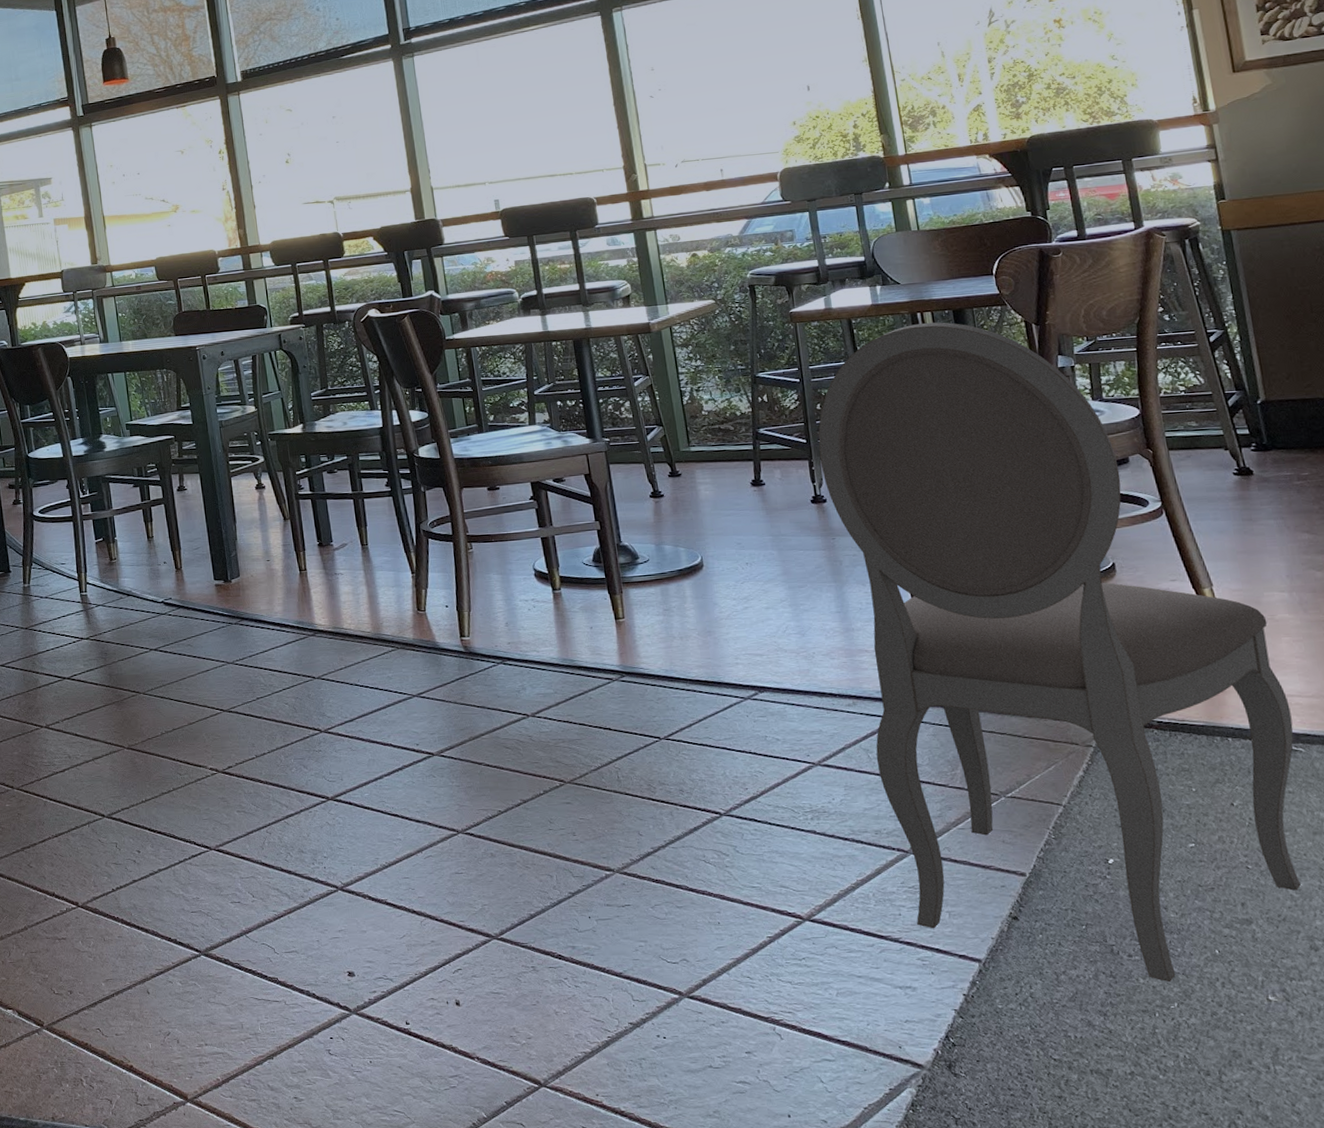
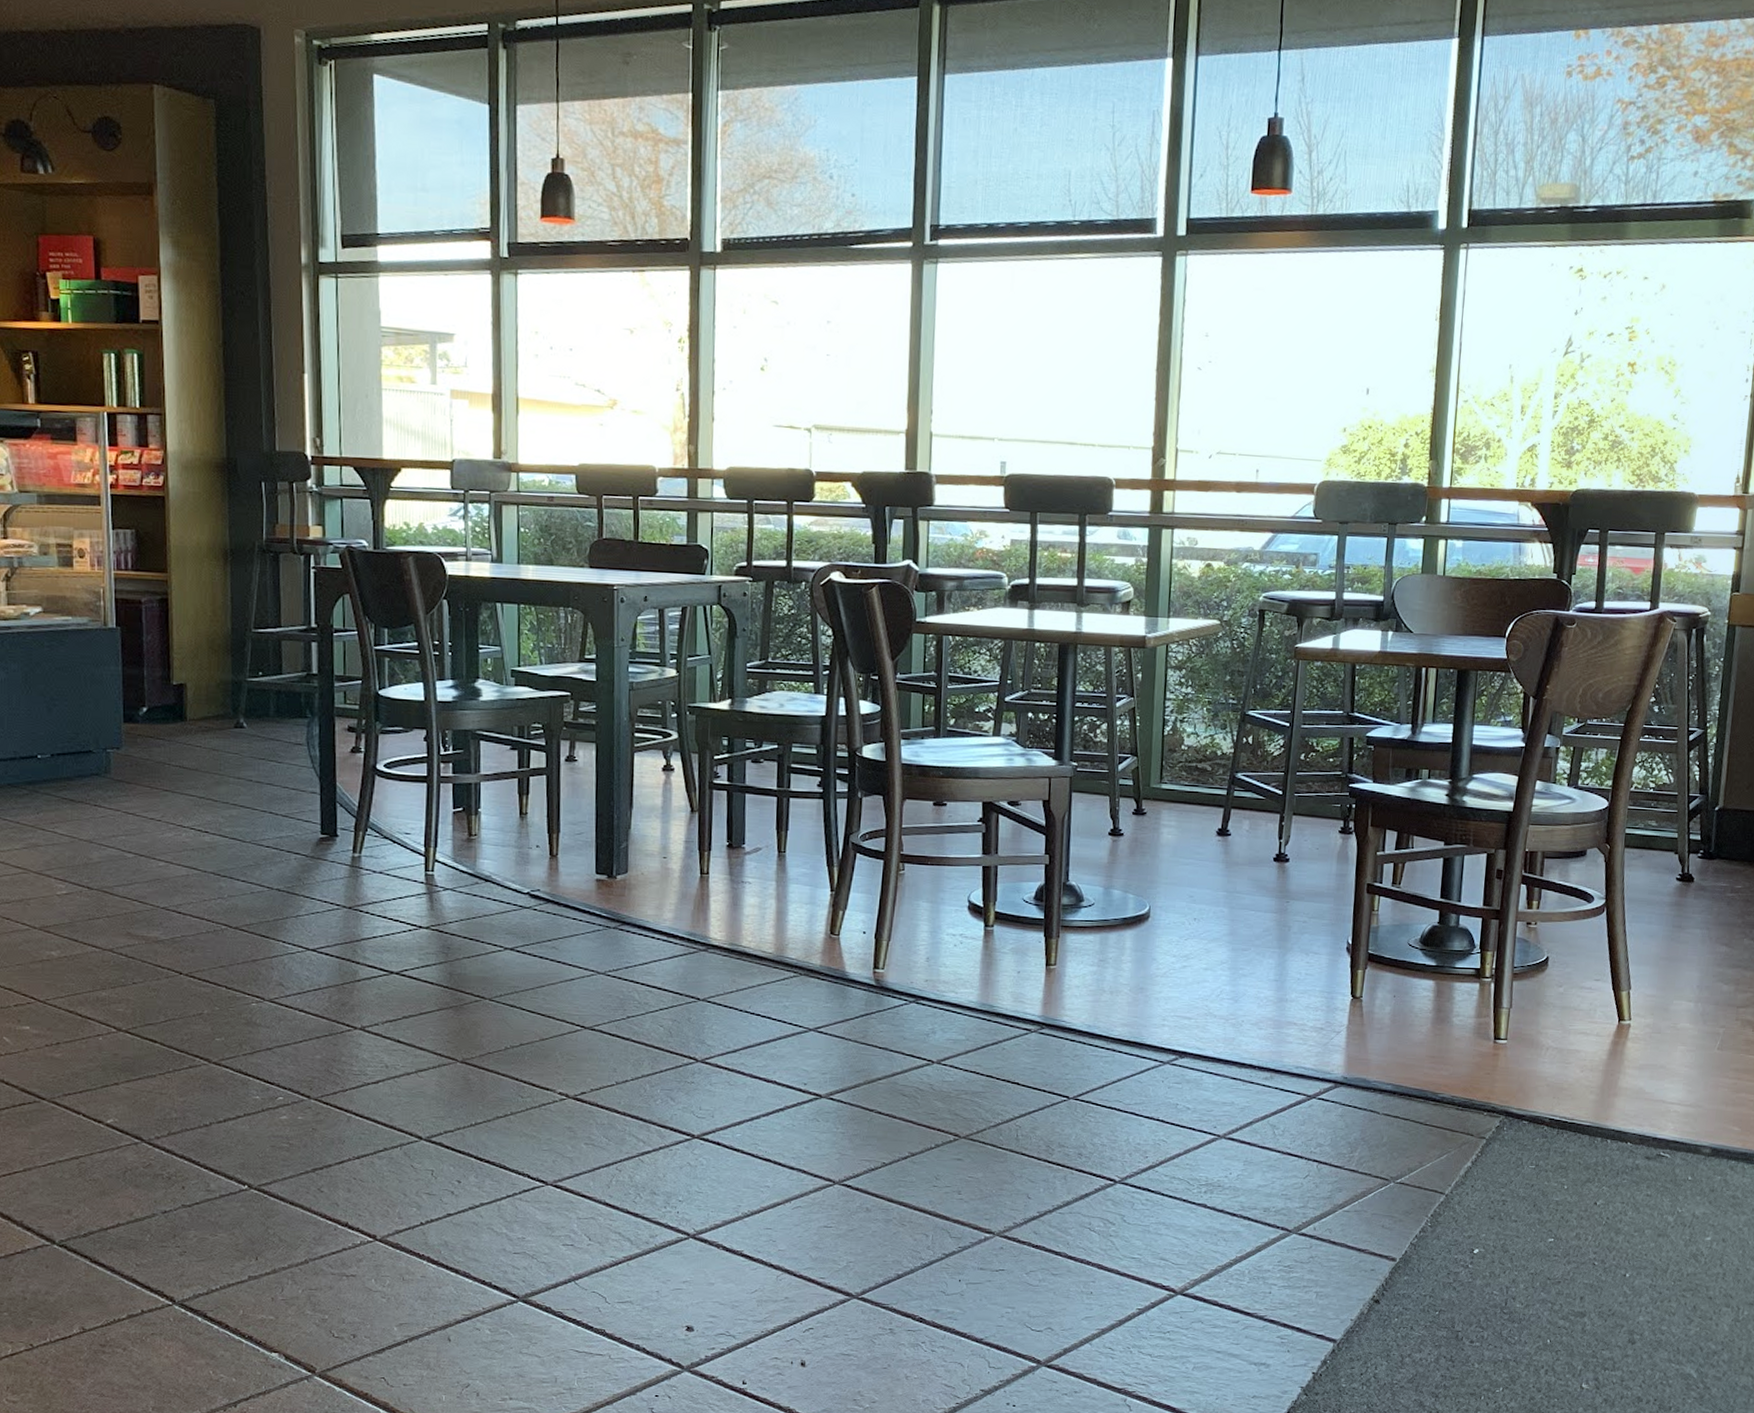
dining chair: present [818,322,1301,983] -> none [1280,679,1670,1368]

